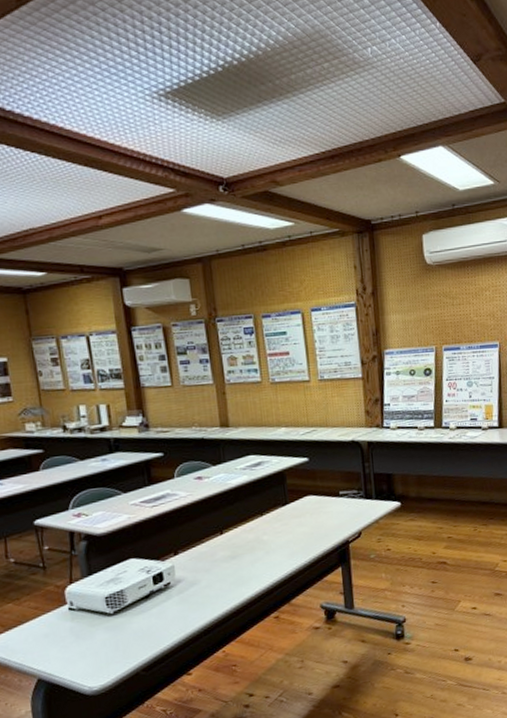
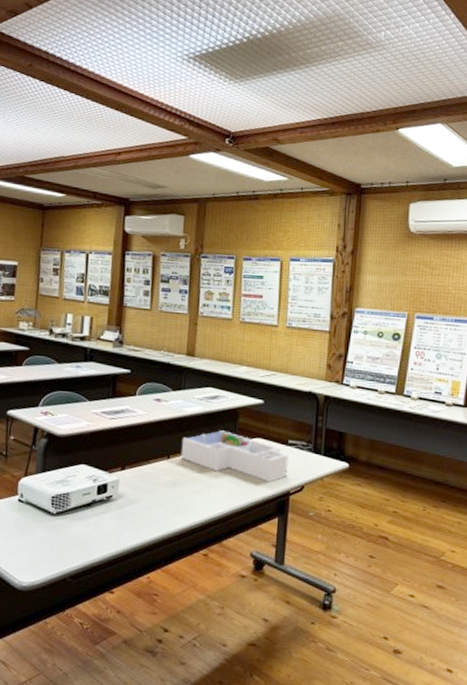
desk organizer: none [232,495,344,536] -> present [181,430,289,482]

